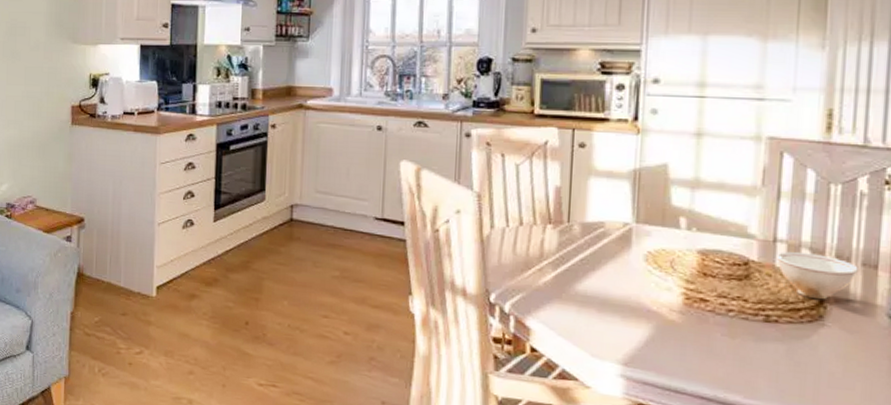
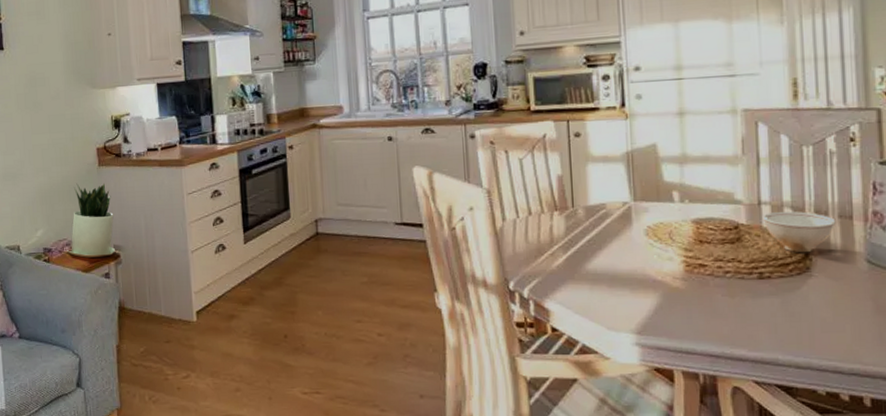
planter: none [30,140,82,220] -> present [66,183,116,258]

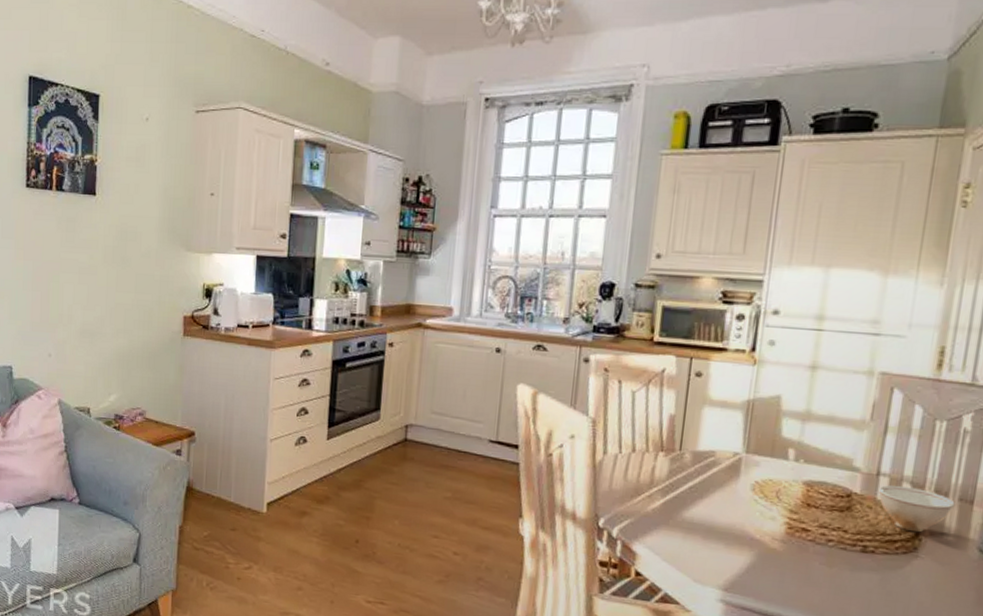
planter: present [66,183,116,258] -> none [139,351,193,433]

